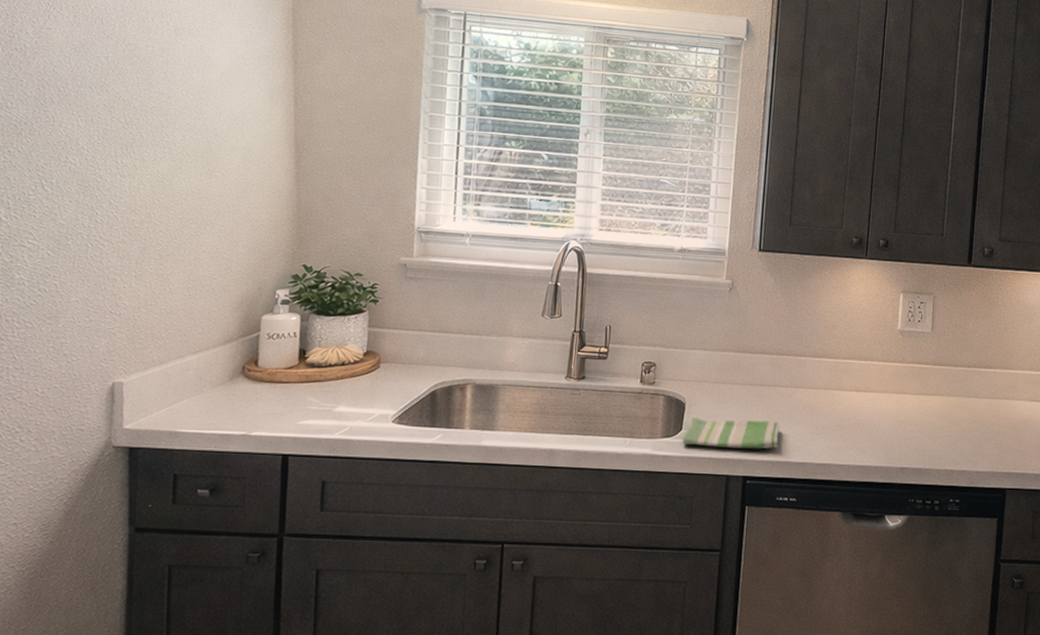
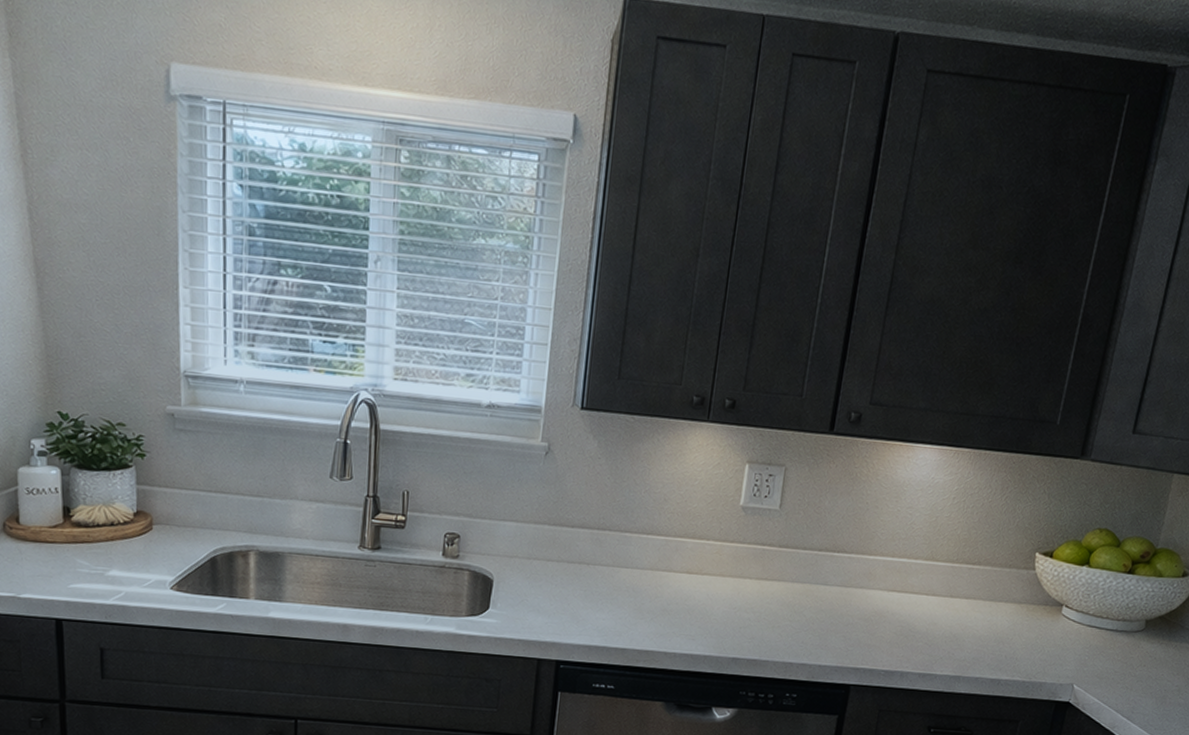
dish towel: present [682,416,780,449] -> none [490,594,599,633]

